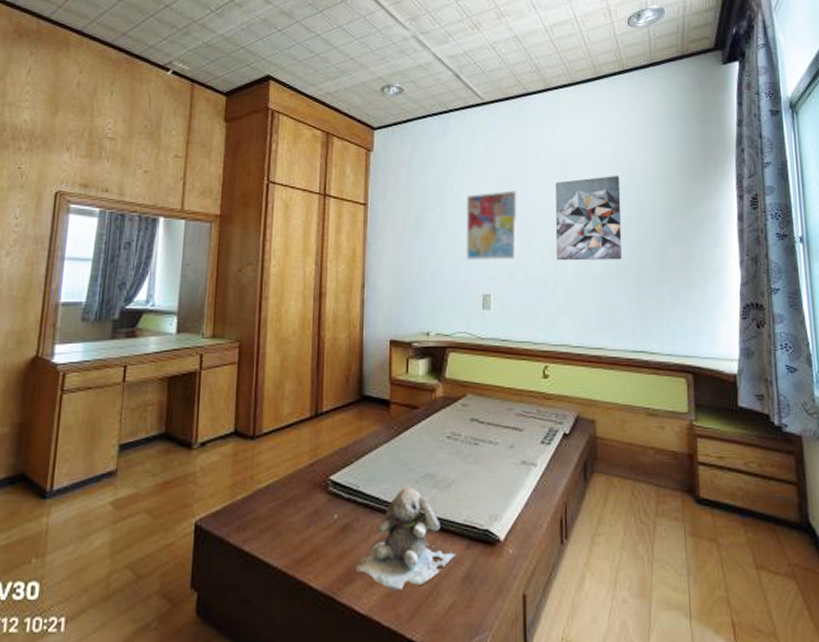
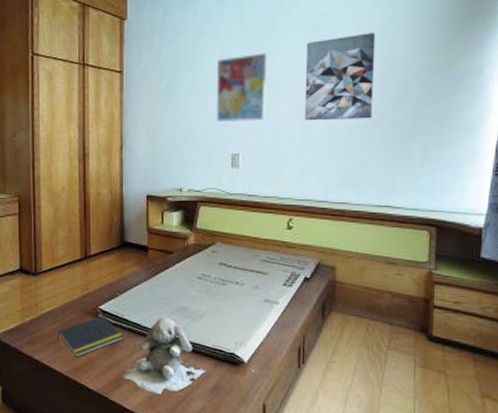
notepad: none [275,488,359,546] -> present [57,315,124,358]

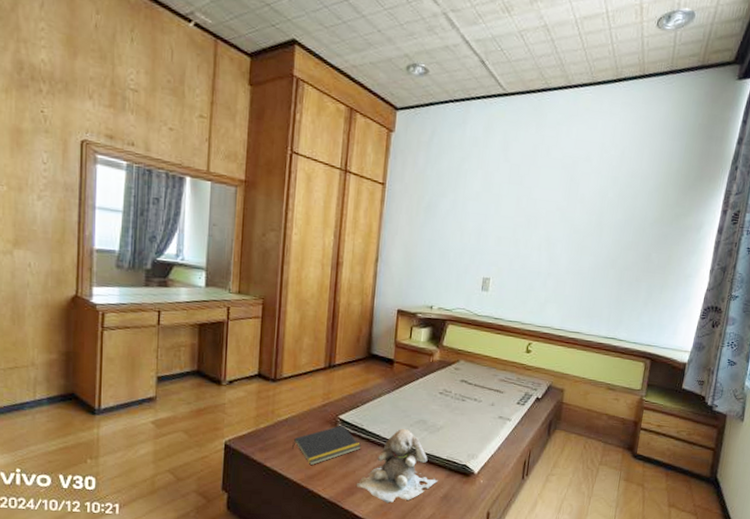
wall art: present [216,53,267,123] -> none [471,184,526,250]
wall art: present [304,33,376,121] -> none [552,180,622,259]

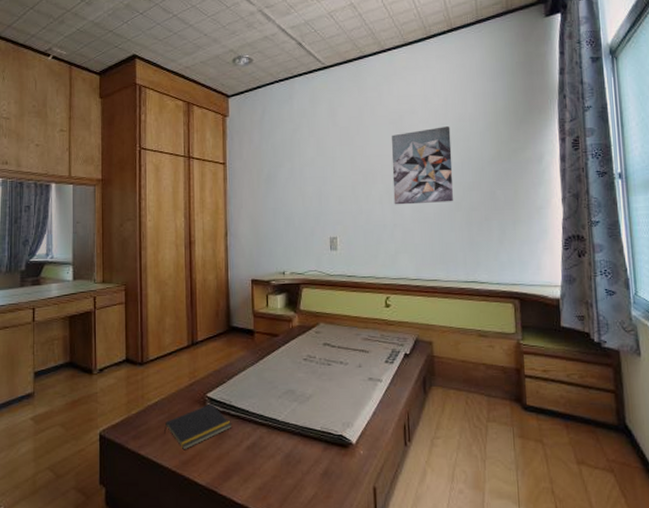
stuffed animal: present [357,429,438,504] -> none [232,402,315,486]
wall art: none [552,180,622,259] -> present [391,126,454,205]

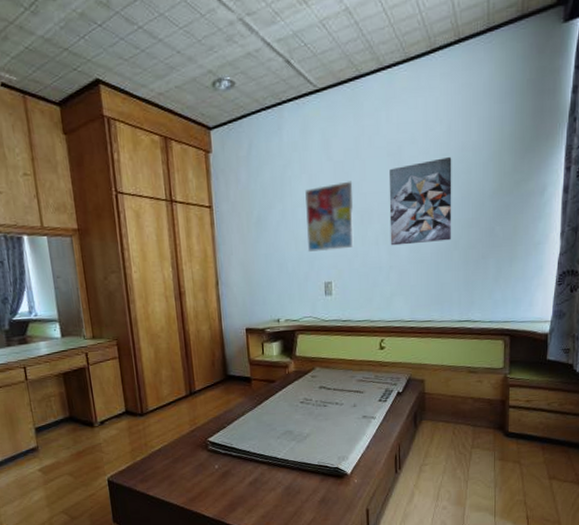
notepad: present [164,403,232,450] -> none [170,446,235,489]
wall art: none [313,144,359,208] -> present [305,181,354,252]

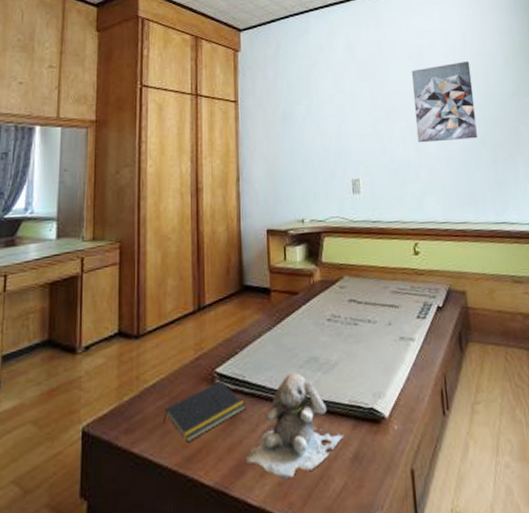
notepad: none [170,446,235,489] -> present [164,380,246,443]
stuffed animal: none [236,442,313,514] -> present [246,373,343,480]
wall art: present [305,181,354,252] -> none [331,80,381,148]

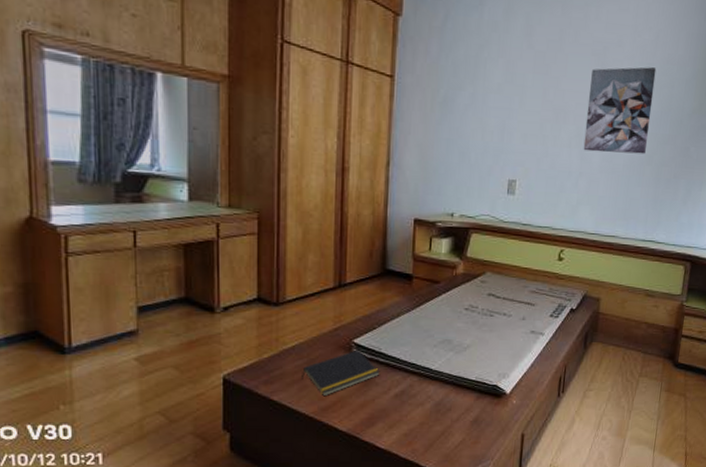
stuffed animal: present [246,373,343,480] -> none [377,351,467,432]

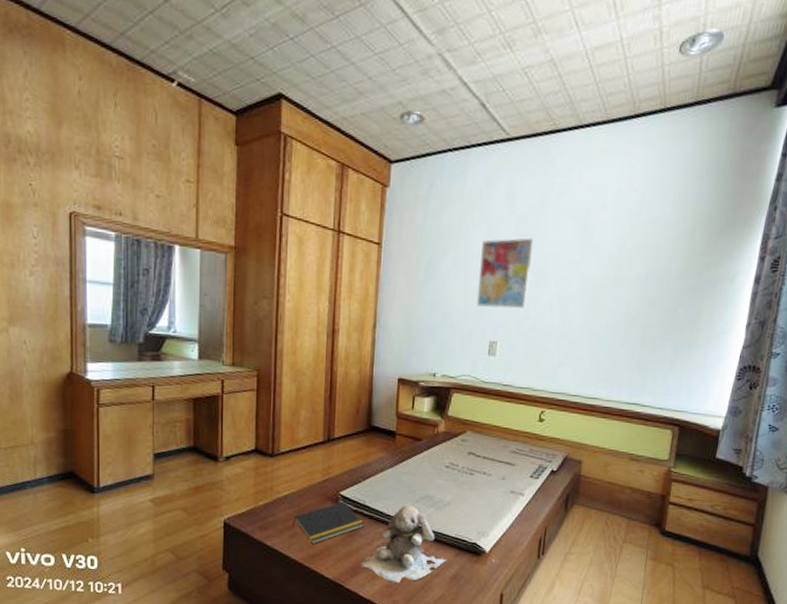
stuffed animal: none [377,351,467,432] -> present [361,505,446,584]
wall art: none [494,74,552,147] -> present [476,238,534,310]
wall art: present [583,67,657,154] -> none [565,228,642,316]

